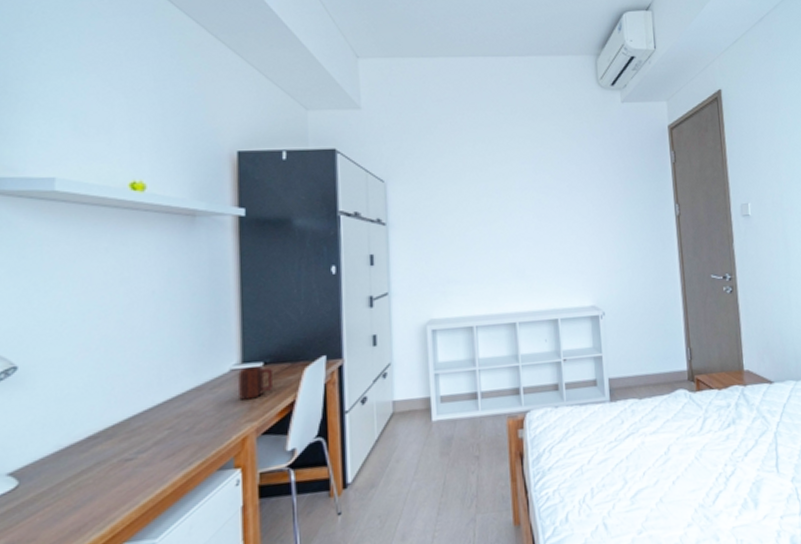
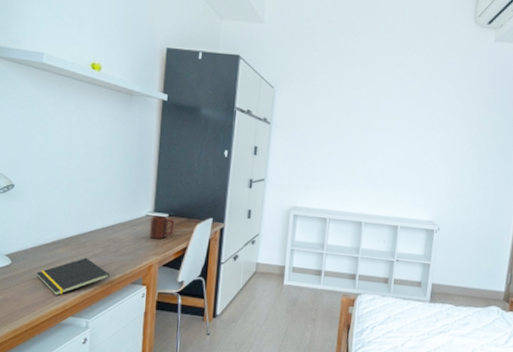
notepad: none [62,448,183,518] -> present [36,257,110,297]

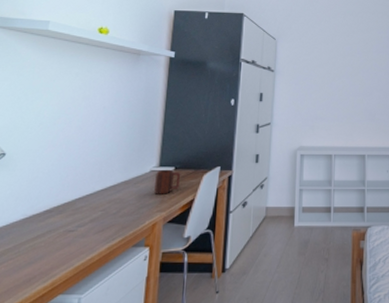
notepad: present [36,257,110,297] -> none [22,224,108,273]

